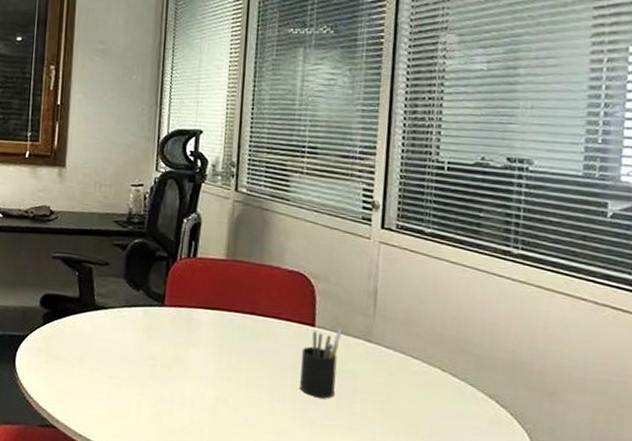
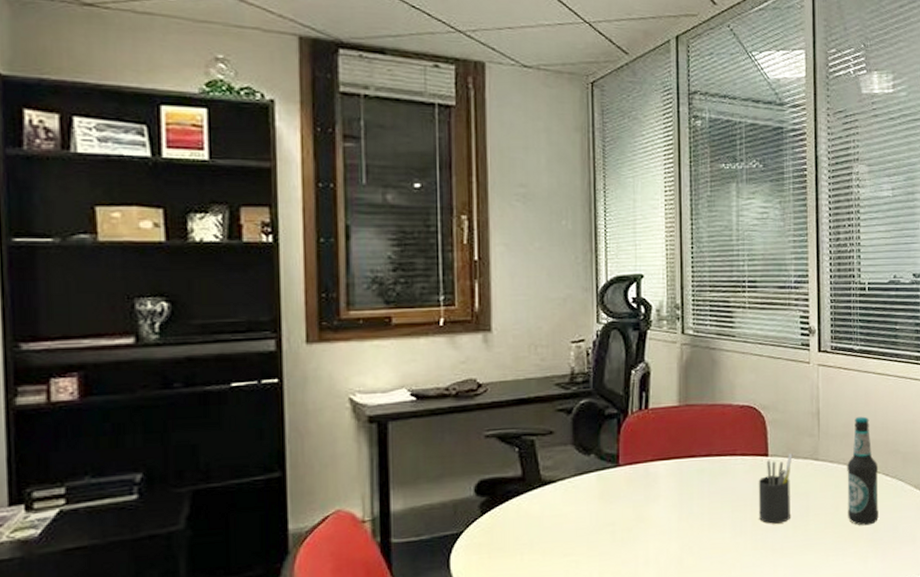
bottle: none [401,305,444,426] -> present [847,416,879,526]

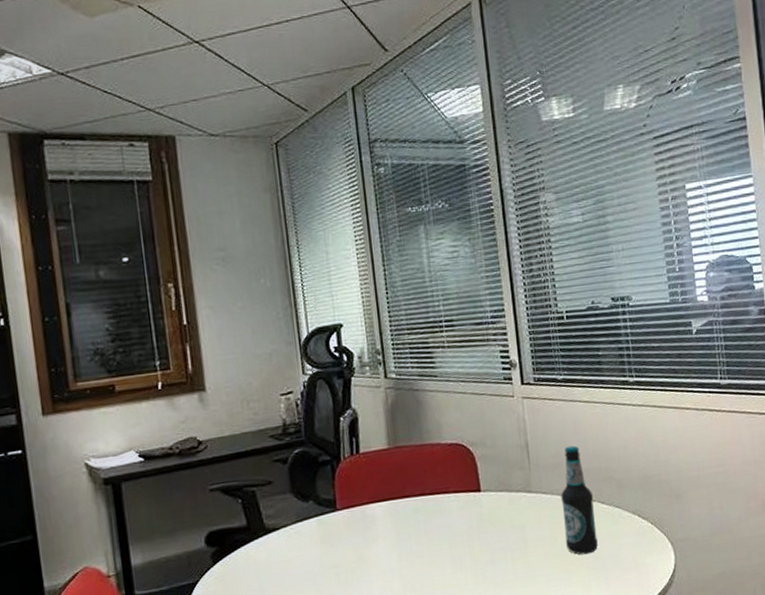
pen holder: present [758,453,793,524] -> none [473,487,509,558]

